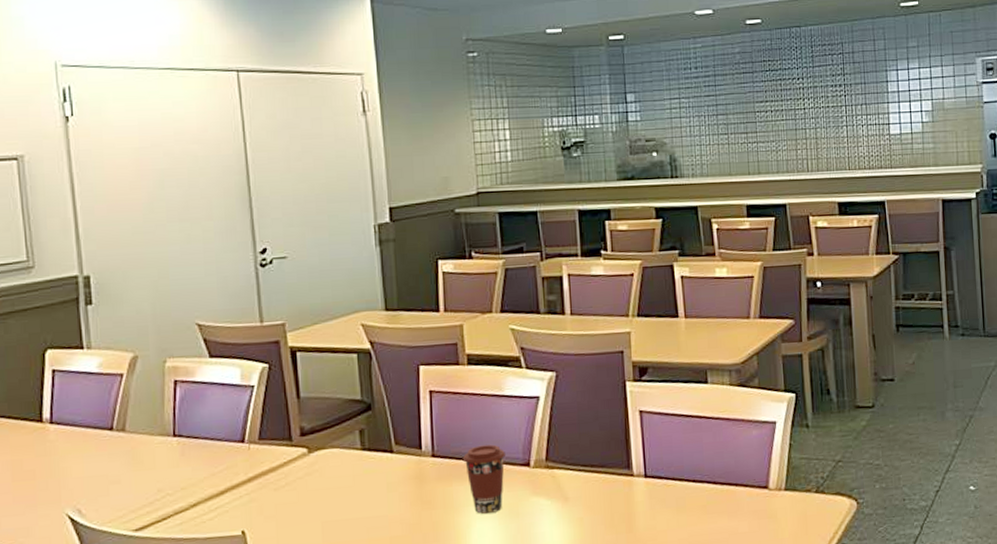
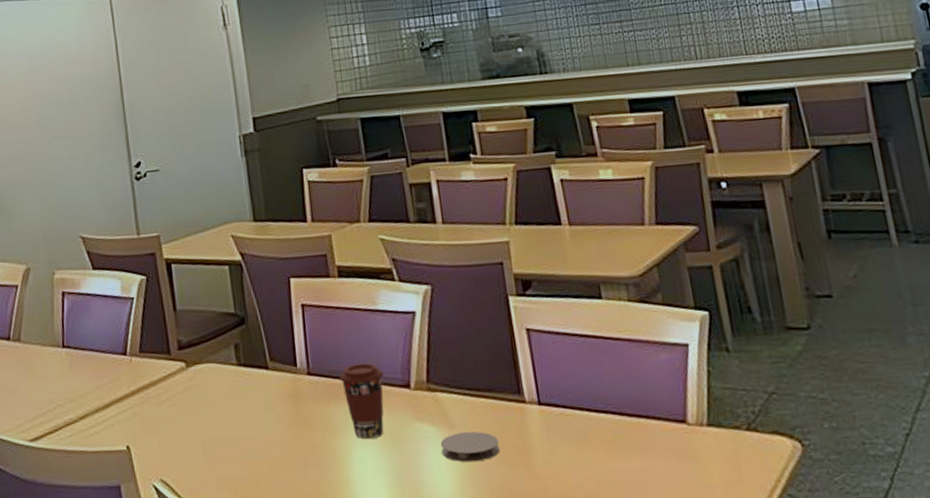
coaster: none [554,503,608,531] -> present [440,432,501,463]

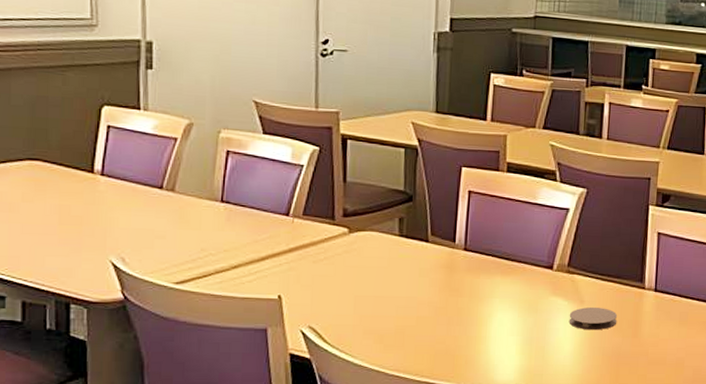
coffee cup: present [339,363,384,439] -> none [492,245,532,306]

